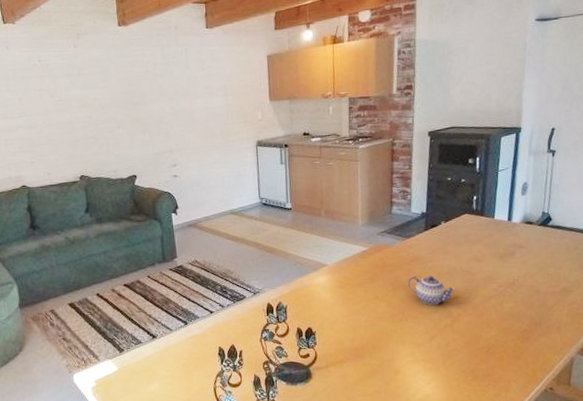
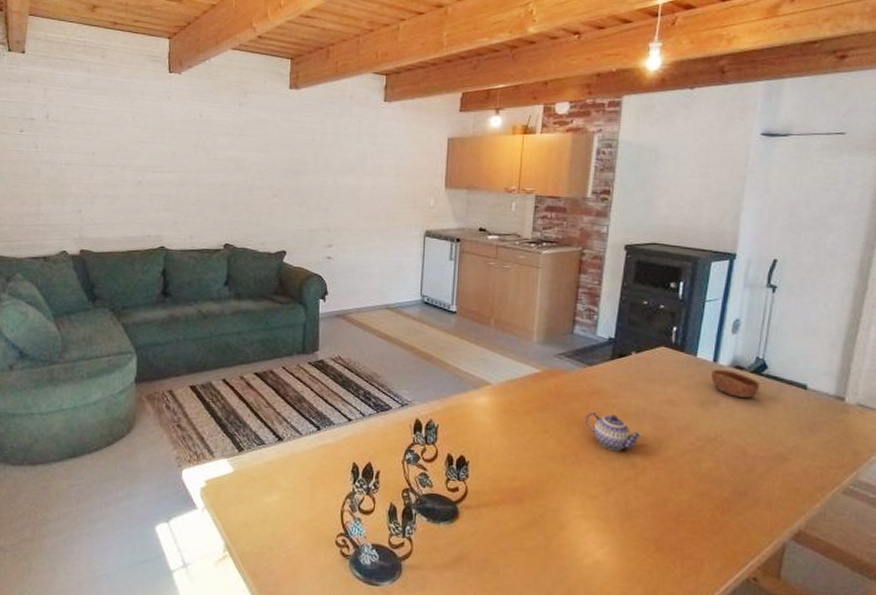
bowl: none [507,225,547,248] -> present [712,369,760,399]

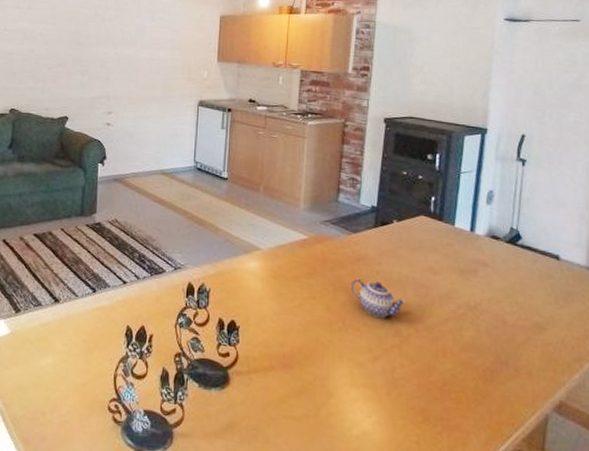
bowl: present [712,369,760,399] -> none [469,238,515,268]

